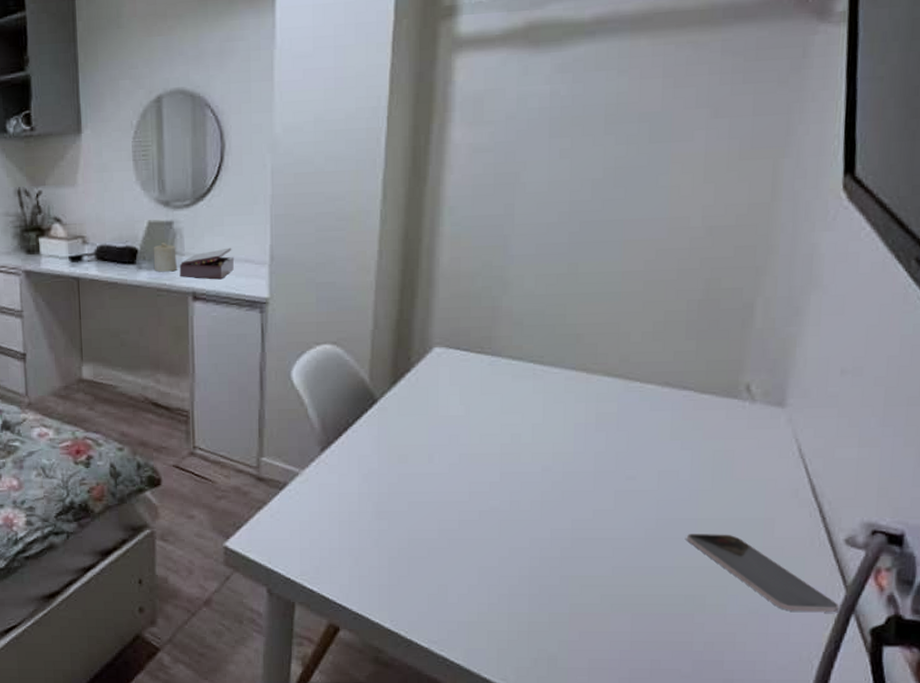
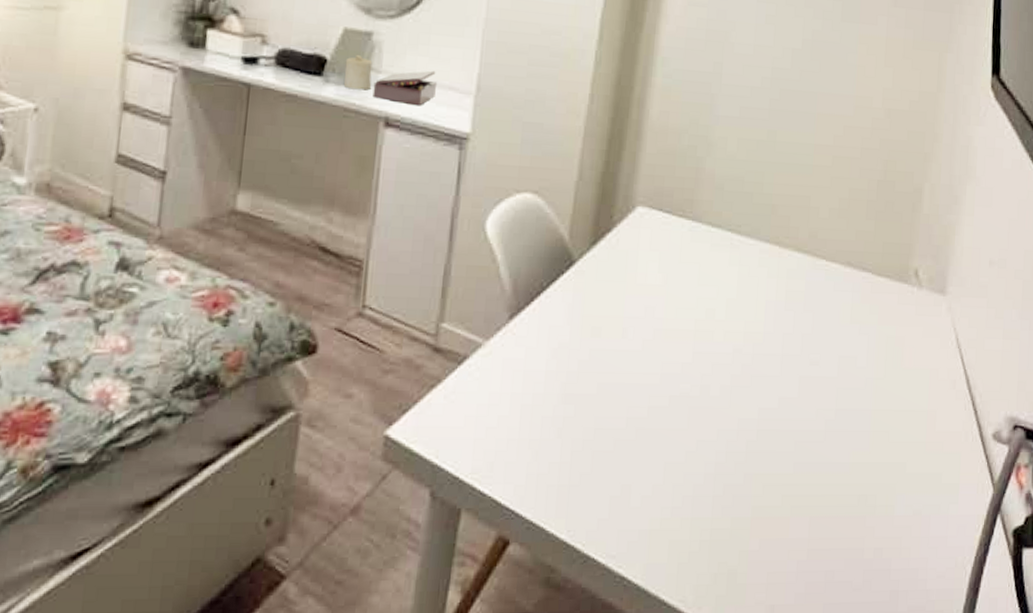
smartphone: present [687,534,840,612] -> none [862,426,988,512]

